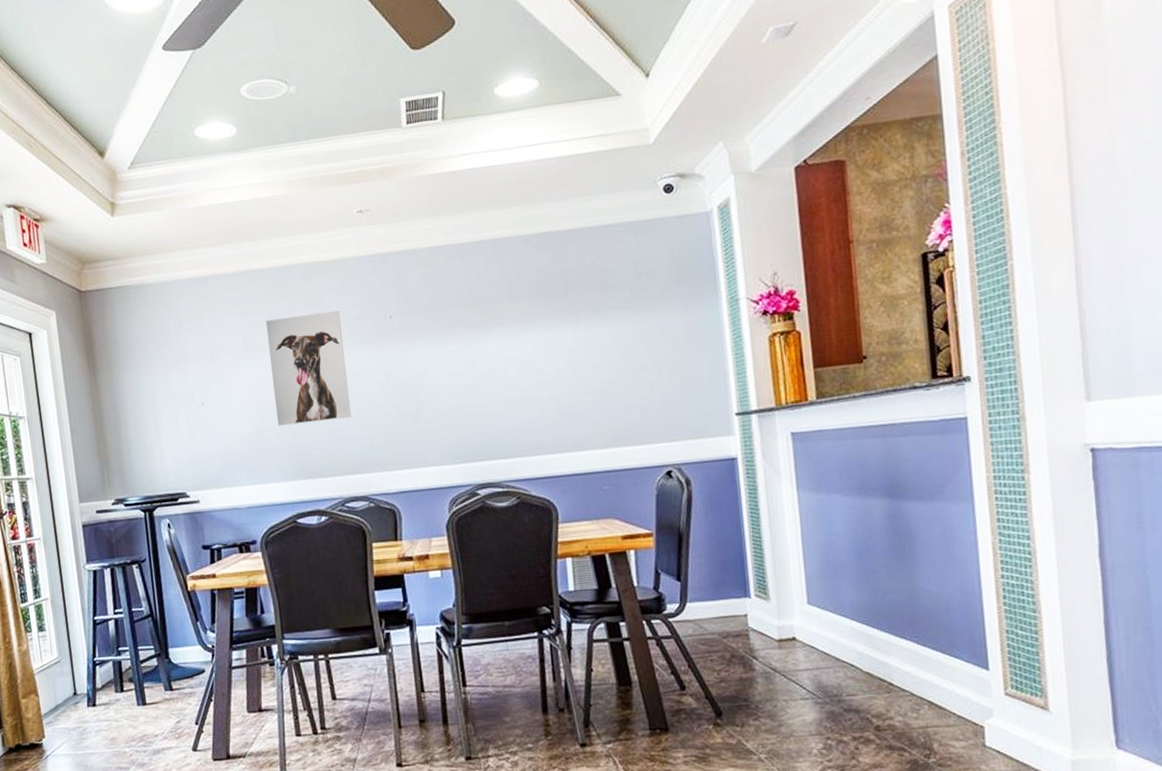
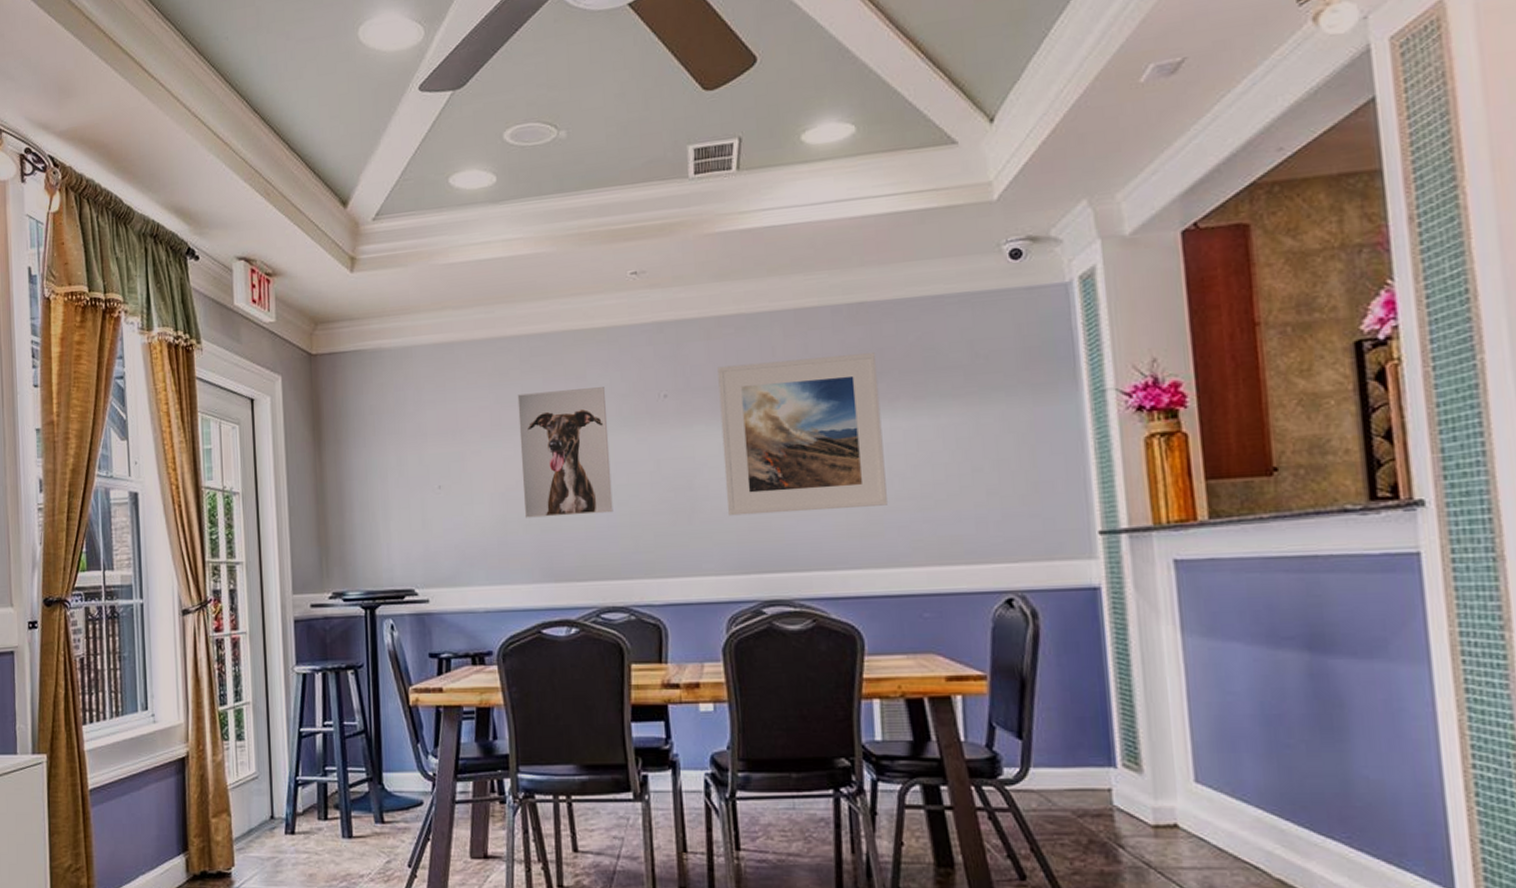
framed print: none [433,274,573,416] -> present [717,353,887,516]

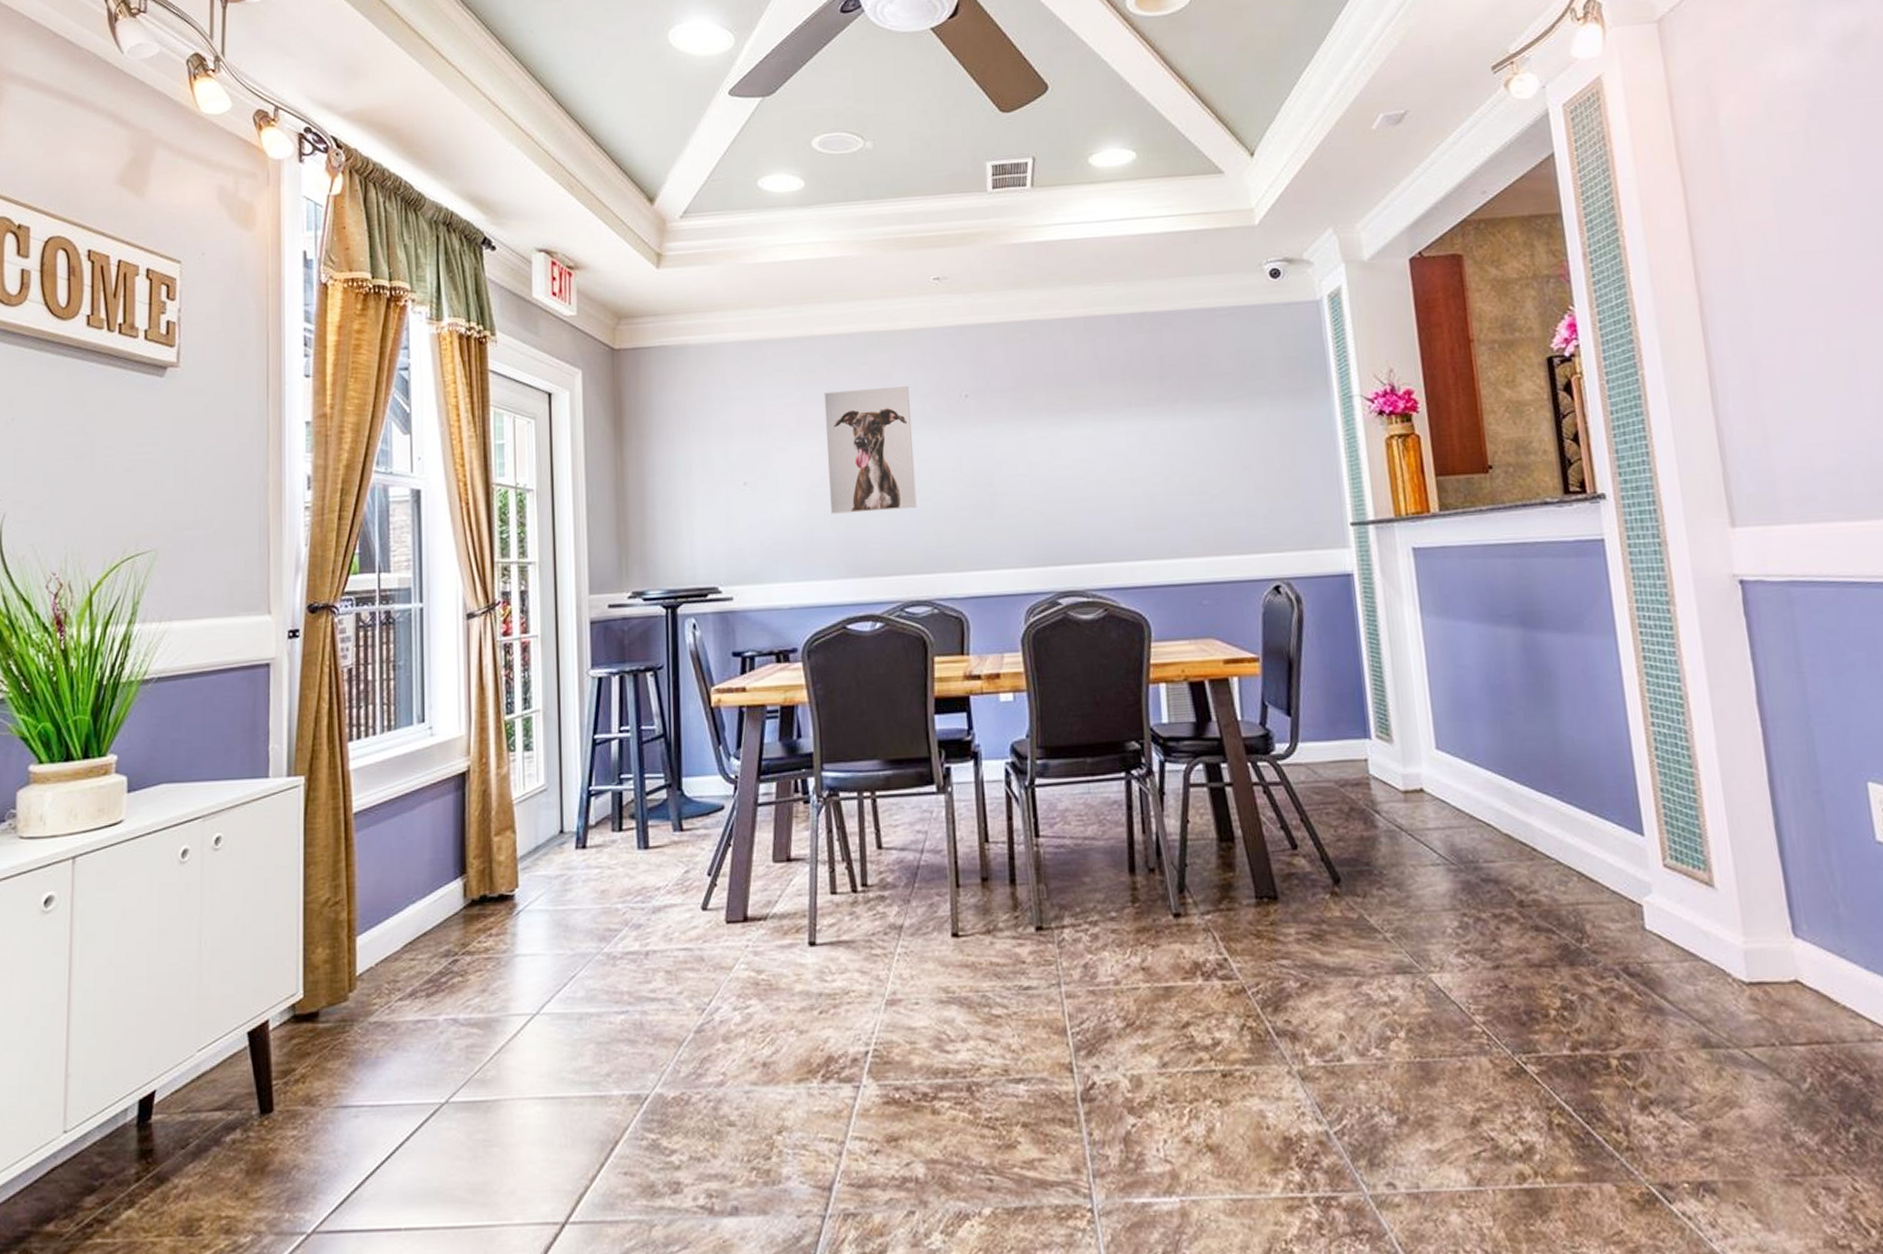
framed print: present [717,353,887,516] -> none [1015,359,1169,511]

